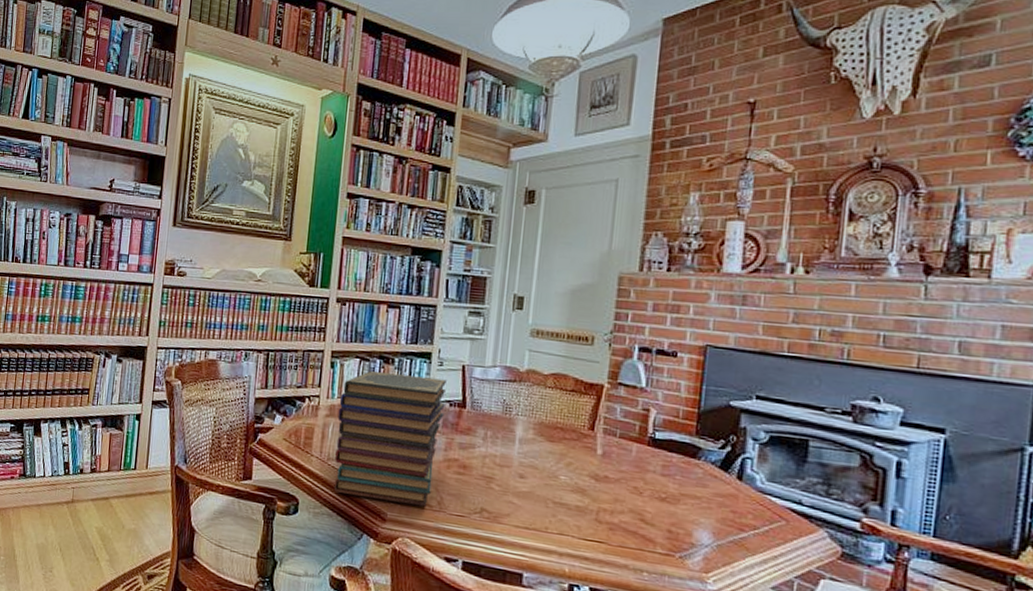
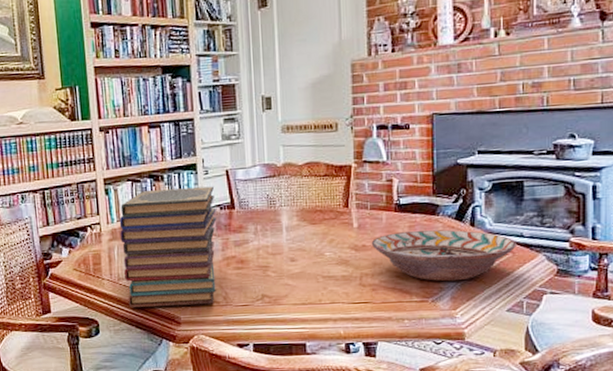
decorative bowl: none [615,469,793,541] -> present [371,229,516,282]

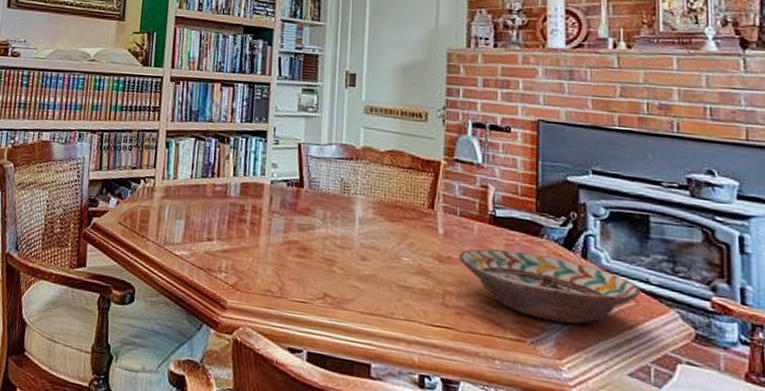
book stack: present [119,186,217,308] -> none [171,150,283,293]

